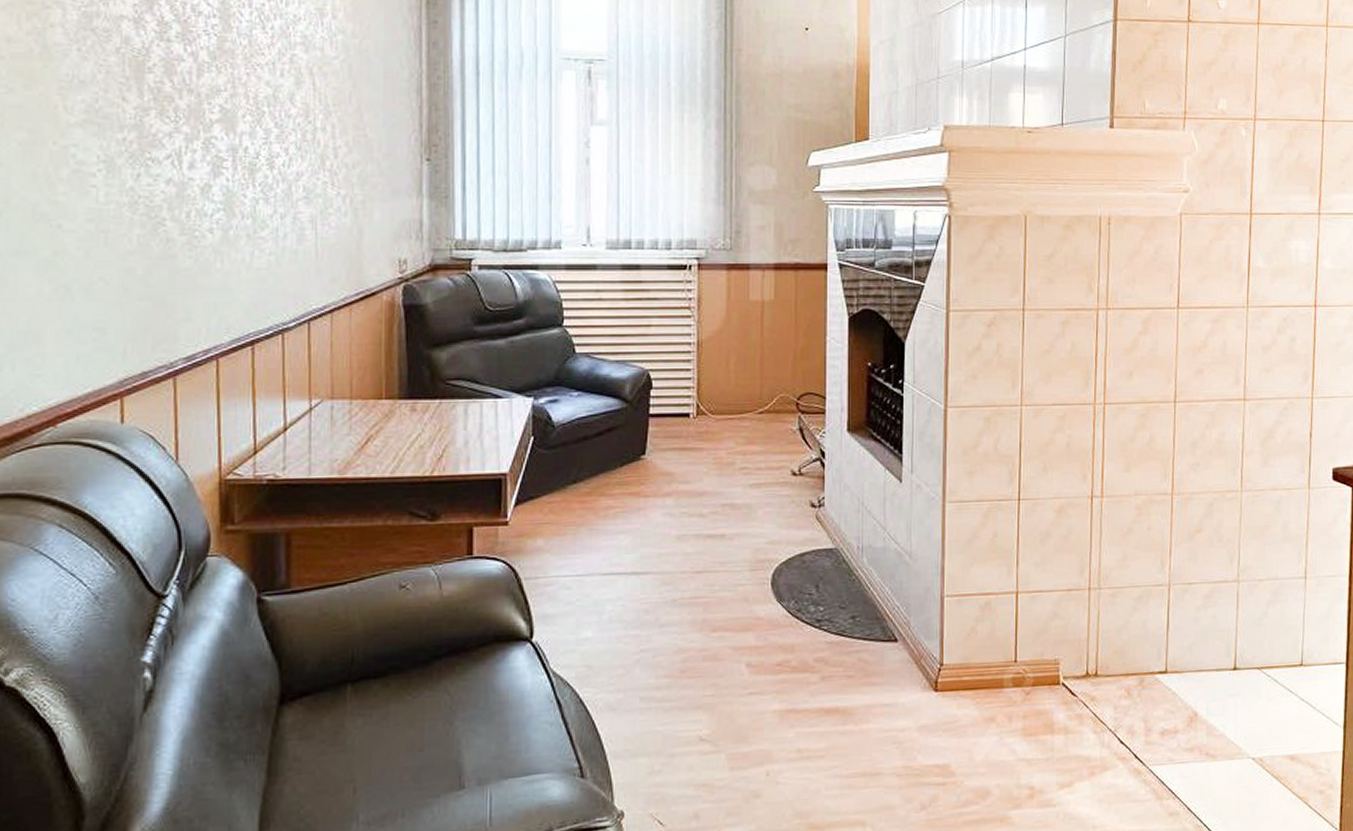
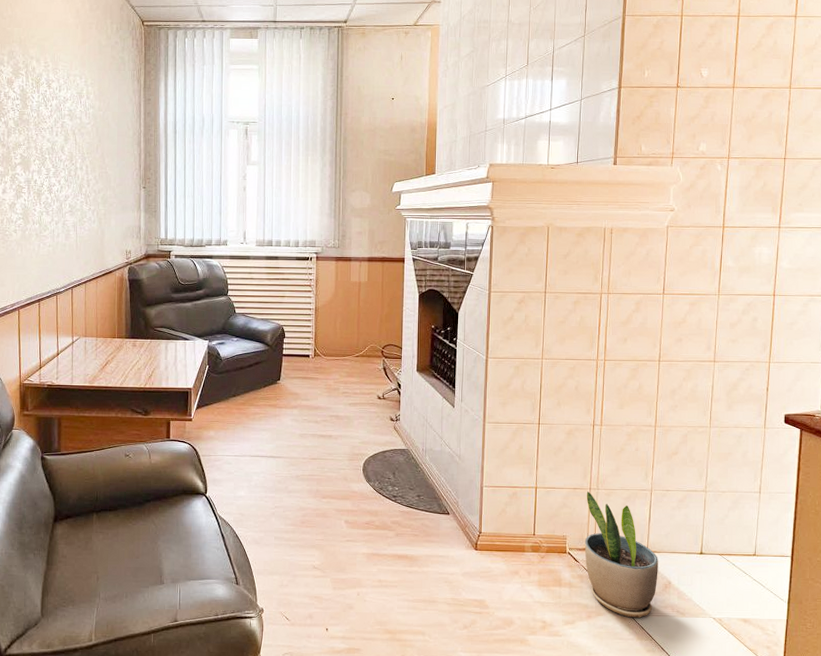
potted plant: none [1084,593,1181,769] -> present [584,491,658,618]

